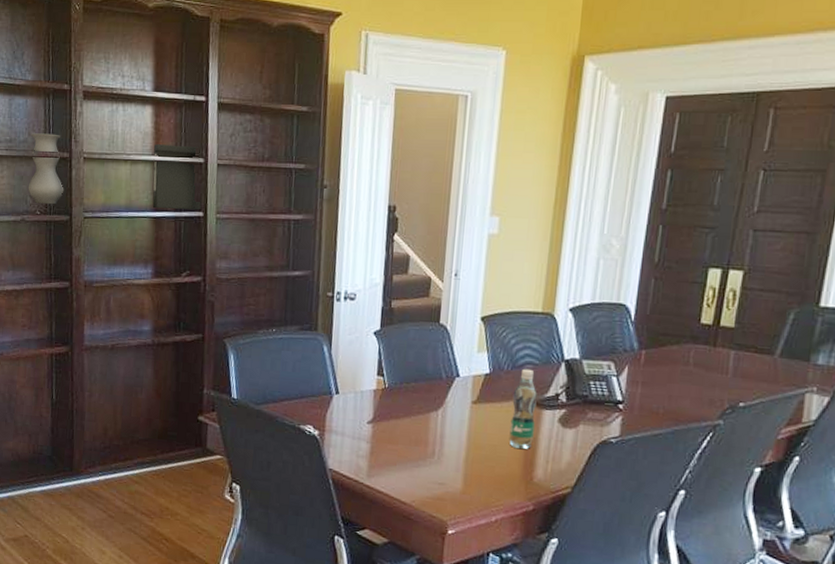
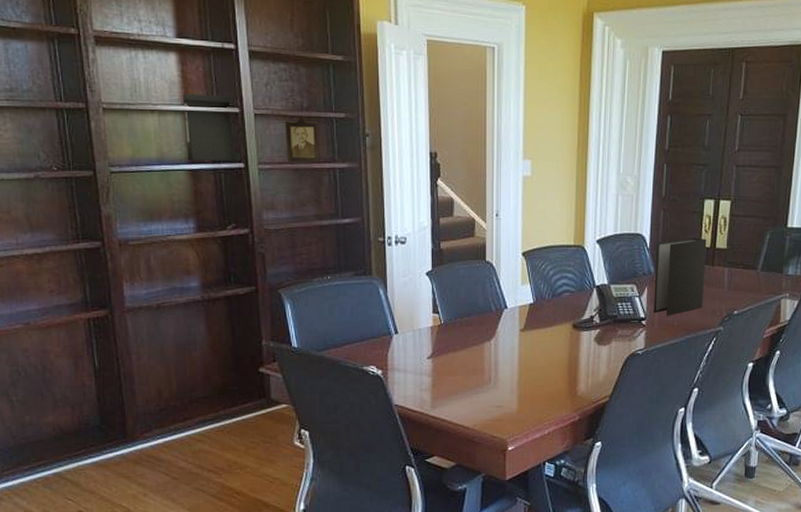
vase: present [28,133,64,205] -> none [36,81,83,160]
photo frame: none [244,168,278,213] -> present [285,117,321,162]
bottle: present [509,368,537,450] -> none [554,296,575,368]
binder: none [634,311,709,402] -> present [654,237,707,316]

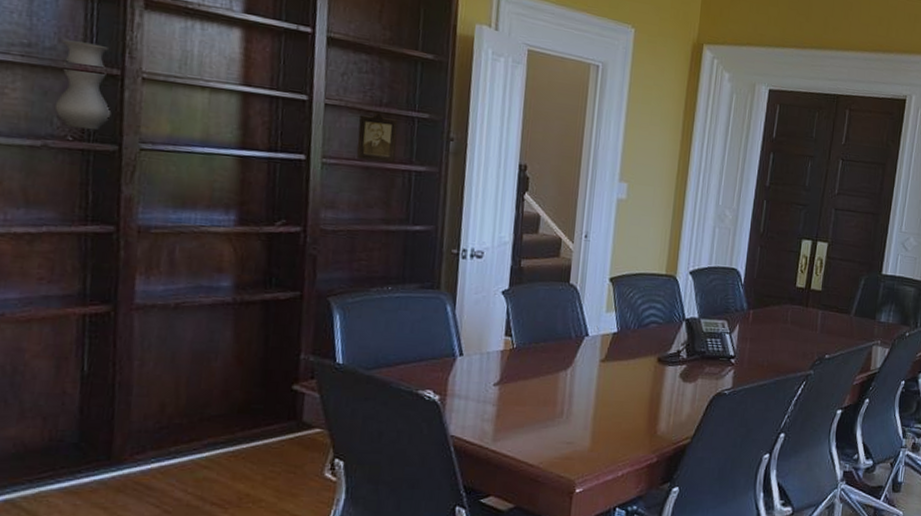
vase: none [36,81,83,160] -> present [54,39,112,131]
binder: present [182,93,241,162] -> none [238,73,303,153]
binder: present [654,237,707,316] -> none [744,276,802,356]

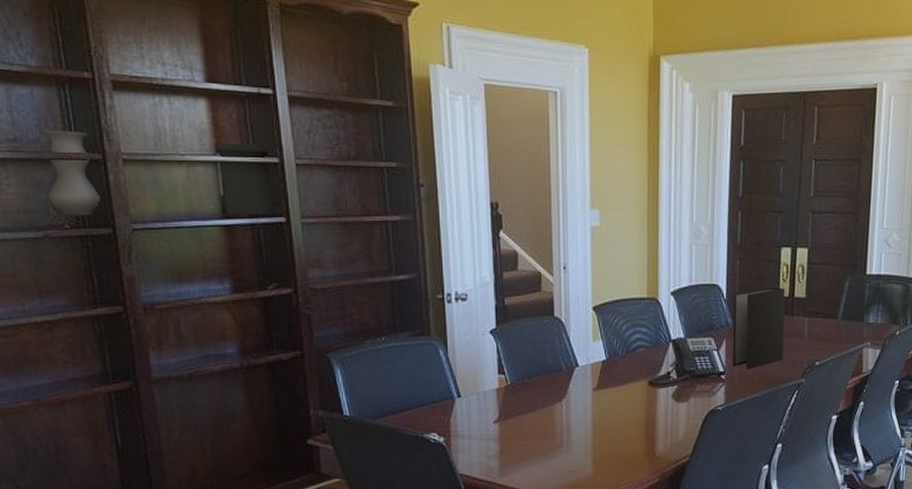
binder: none [238,73,303,153] -> present [213,143,282,216]
photo frame: present [356,113,398,163] -> none [331,167,371,215]
binder: none [744,276,802,356] -> present [732,287,785,370]

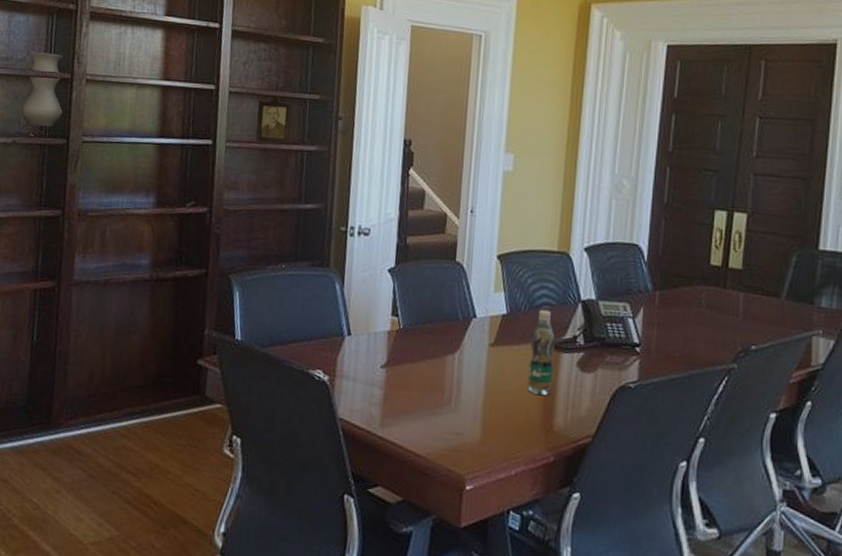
binder: present [213,143,282,216] -> none [158,69,211,139]
photo frame: none [331,167,371,215] -> present [255,97,292,144]
bottle: none [629,352,652,428] -> present [527,309,555,396]
binder: present [732,287,785,370] -> none [650,253,717,345]

